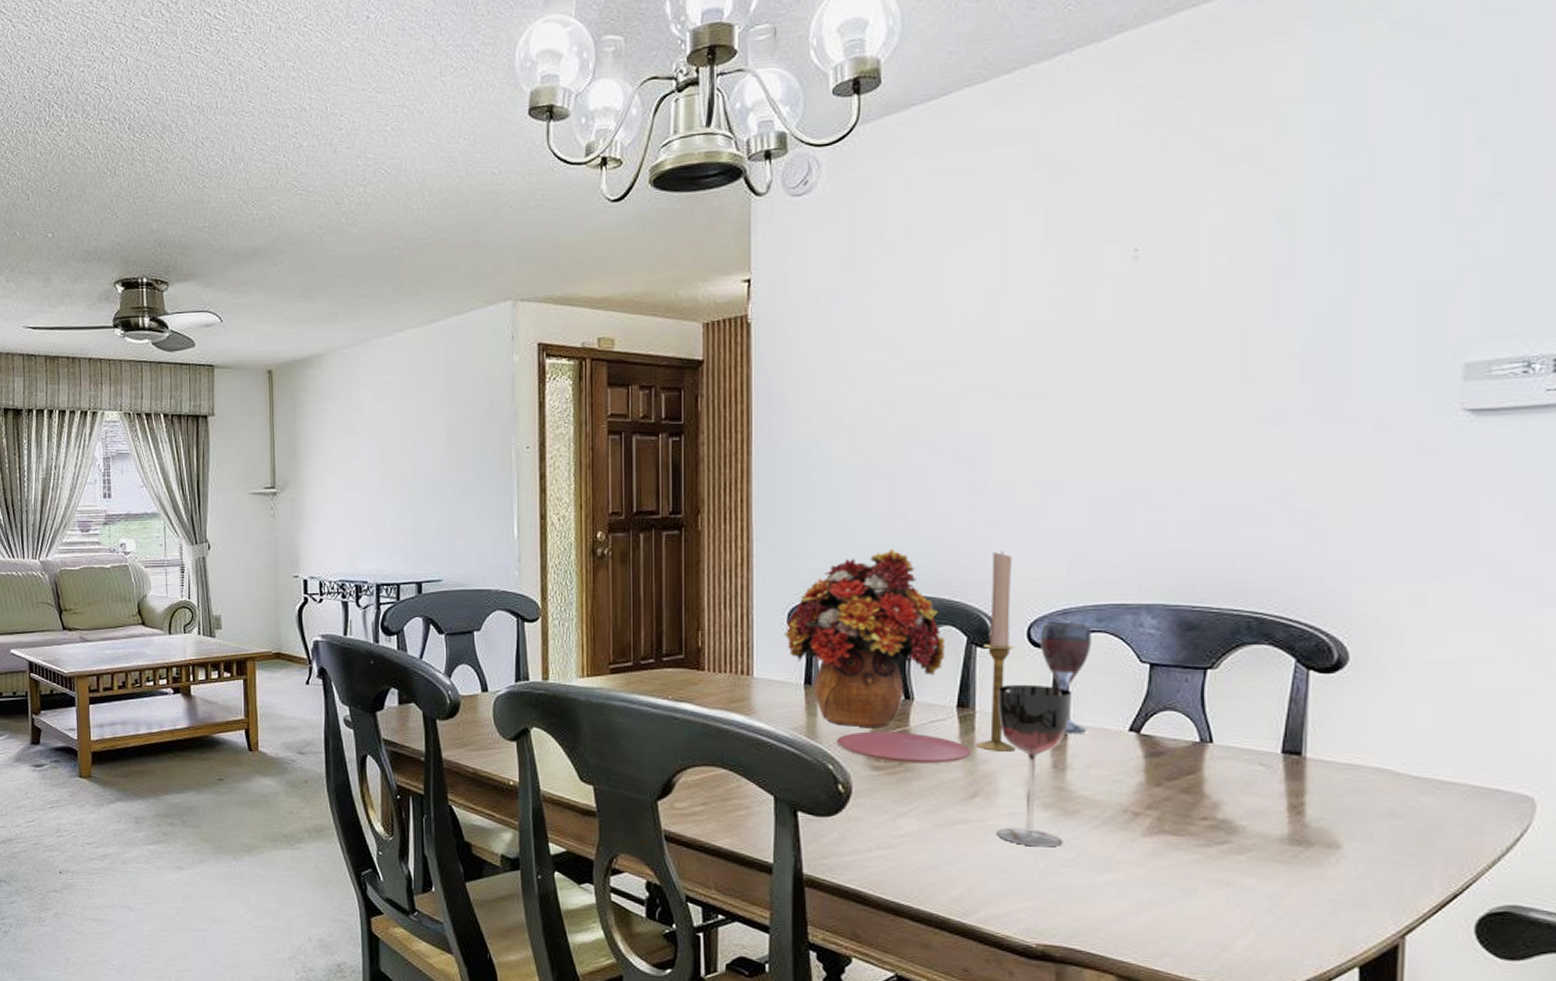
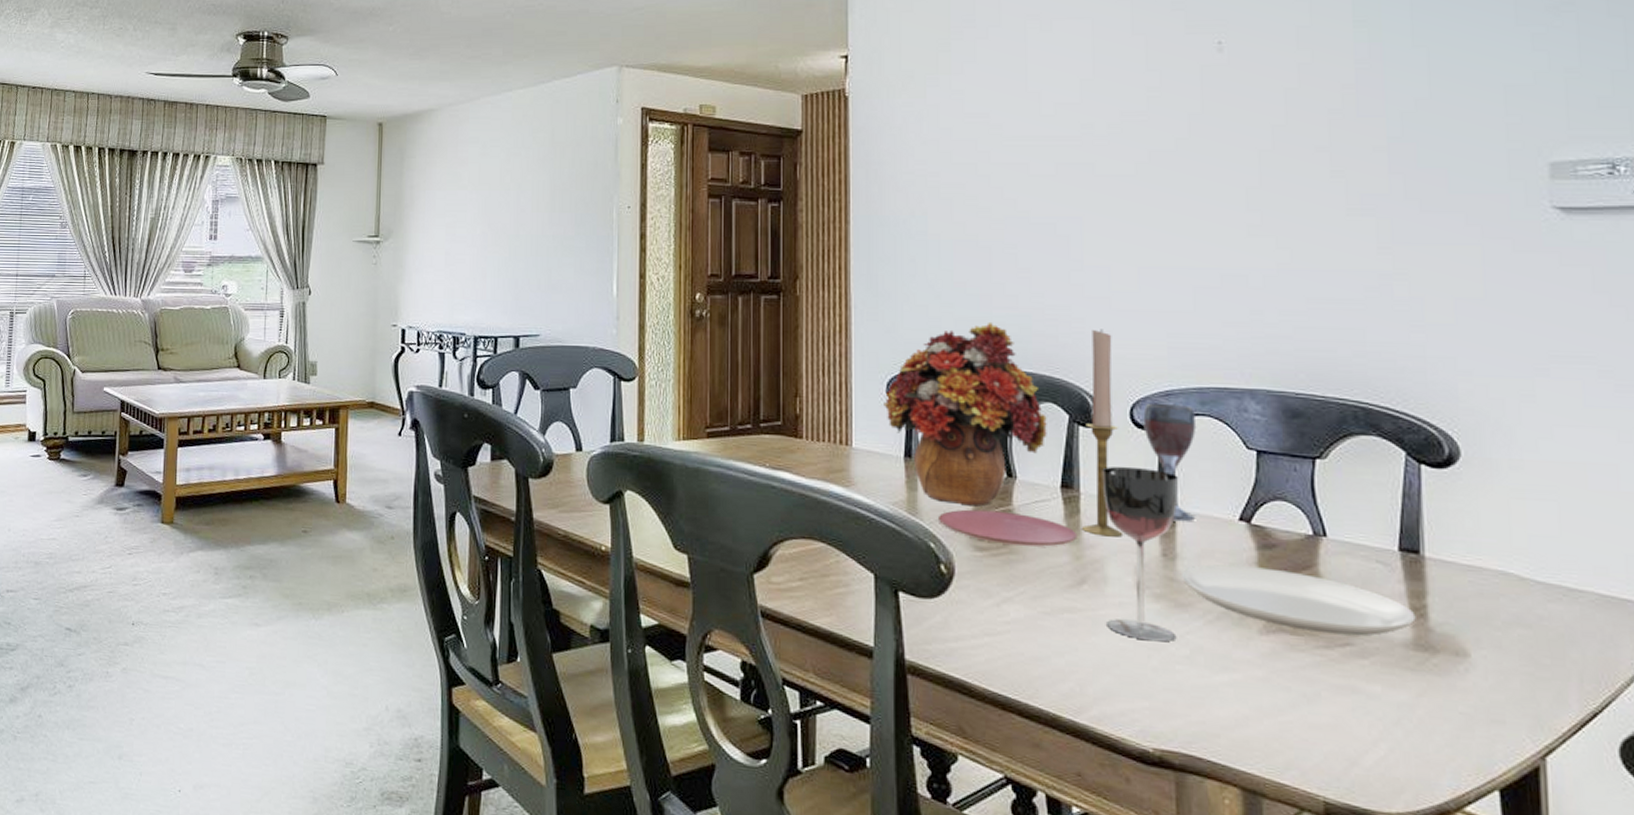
plate: none [1069,773,1293,834] -> present [1180,564,1416,636]

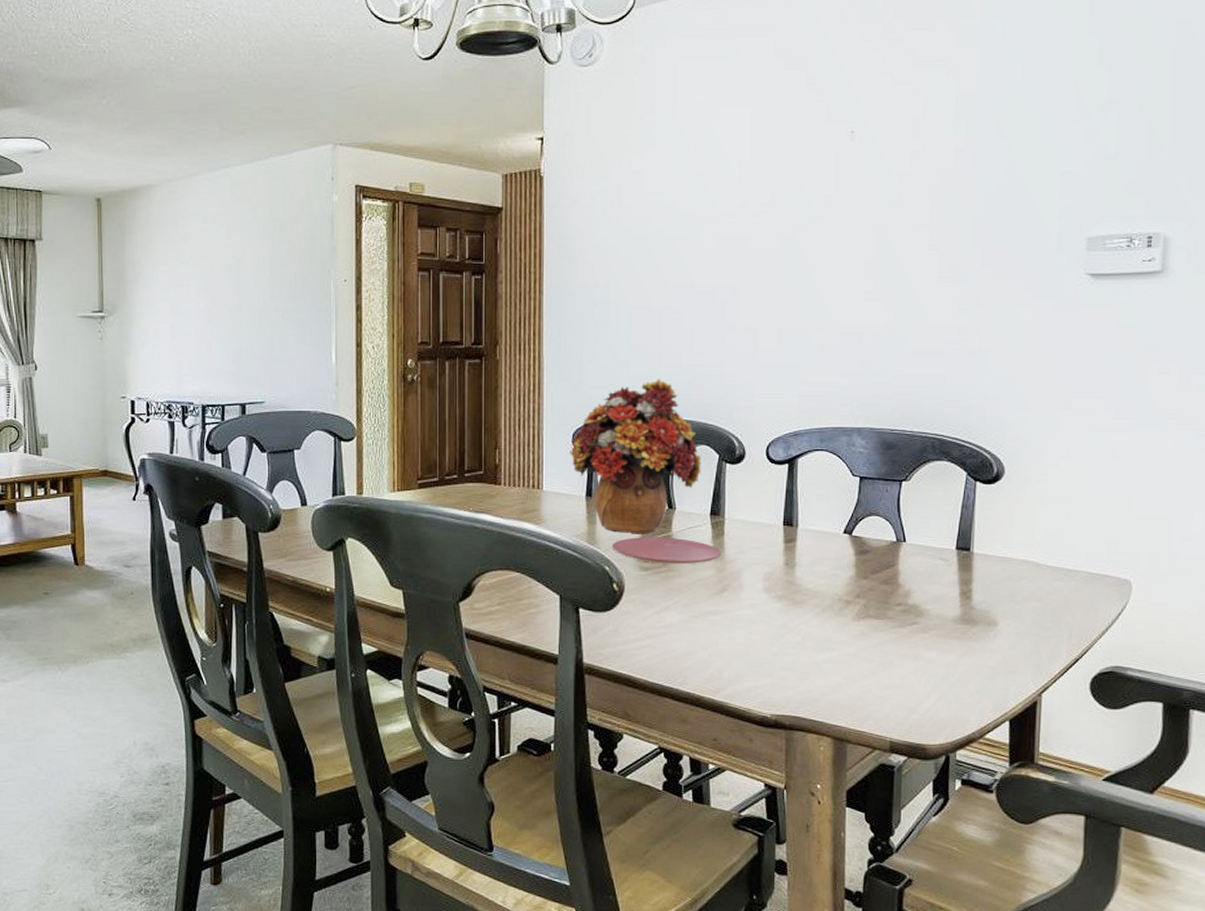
candlestick: present [1083,329,1124,537] -> none [726,382,757,552]
wineglass: present [1102,466,1179,642] -> none [741,495,801,632]
cup: present [1143,402,1196,522] -> none [776,442,816,537]
plate: present [1180,564,1416,636] -> none [798,569,964,616]

